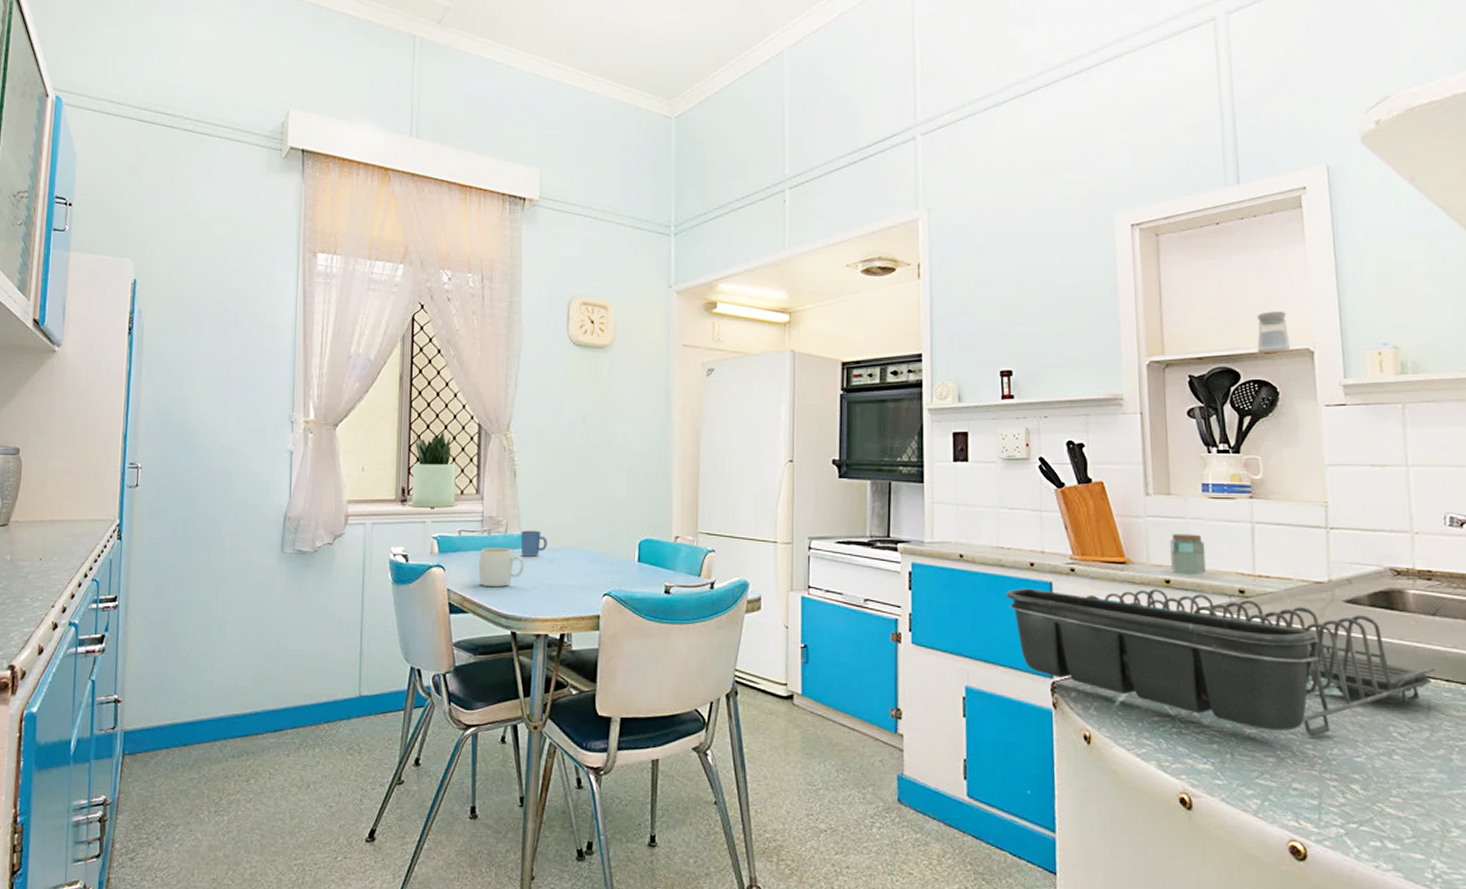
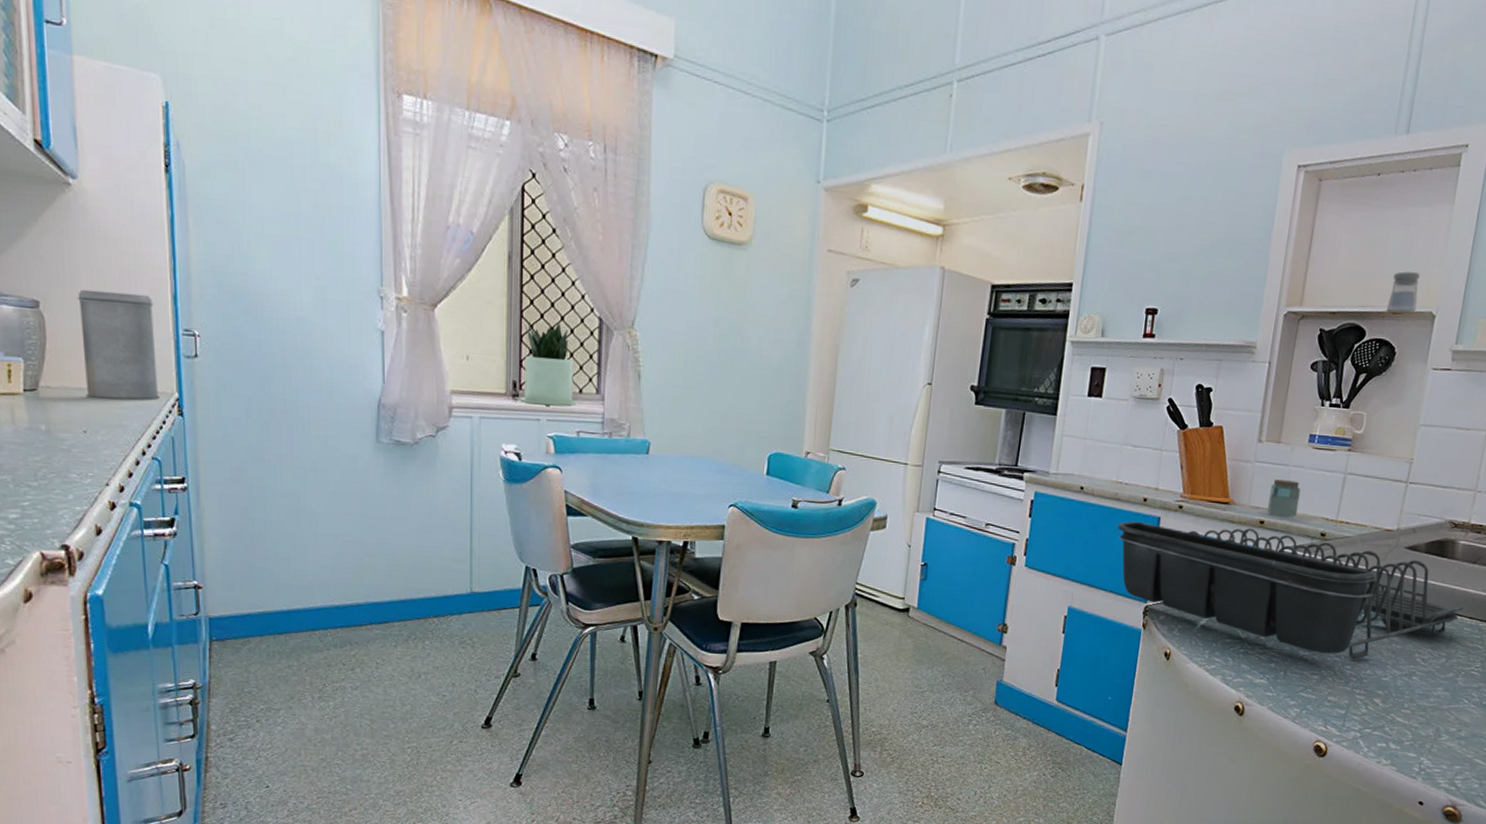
canister: none [45,436,108,530] -> present [78,289,160,401]
mug: present [478,547,525,587] -> none [598,450,648,492]
mug: present [520,530,547,557] -> none [644,435,673,464]

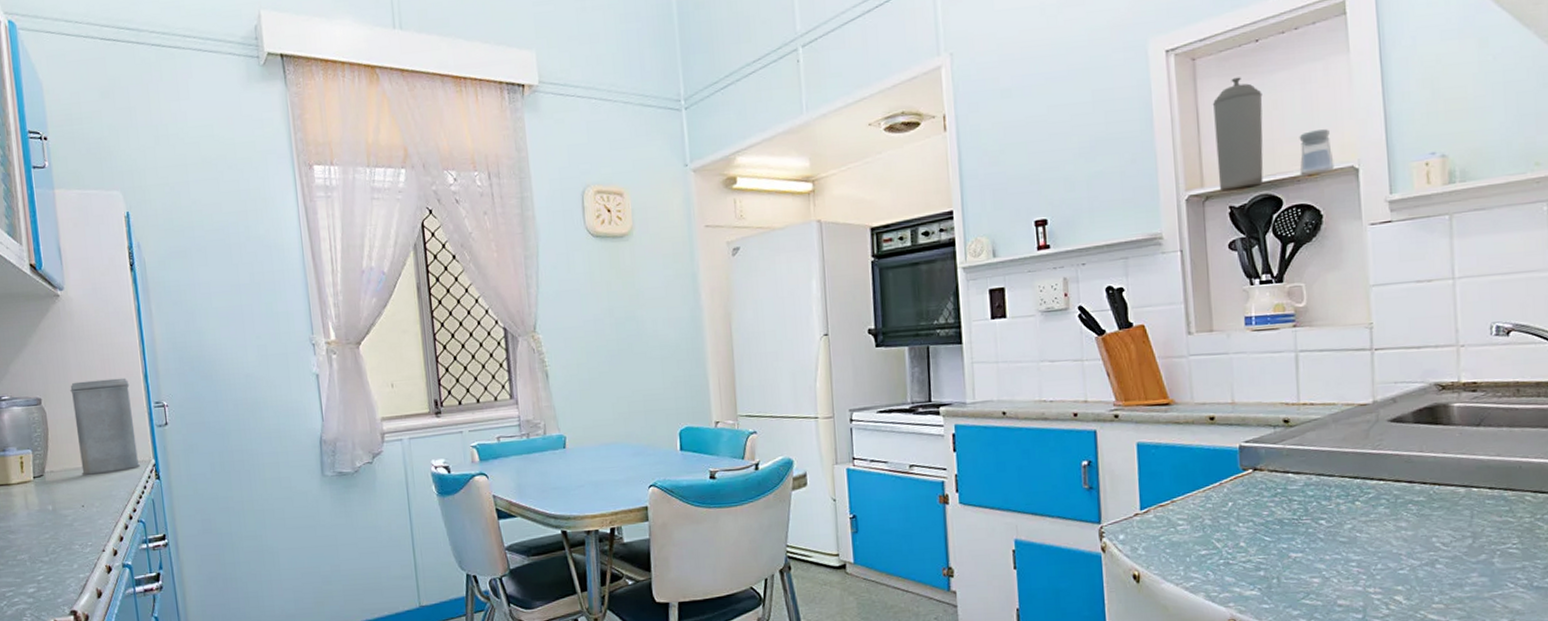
planter: present [519,322,578,407] -> none [438,339,495,419]
dish rack: present [1117,521,1464,660] -> none [1050,427,1479,555]
peanut butter: present [1267,479,1301,519] -> none [1213,368,1250,410]
canister: none [1315,206,1372,316] -> present [1212,77,1264,192]

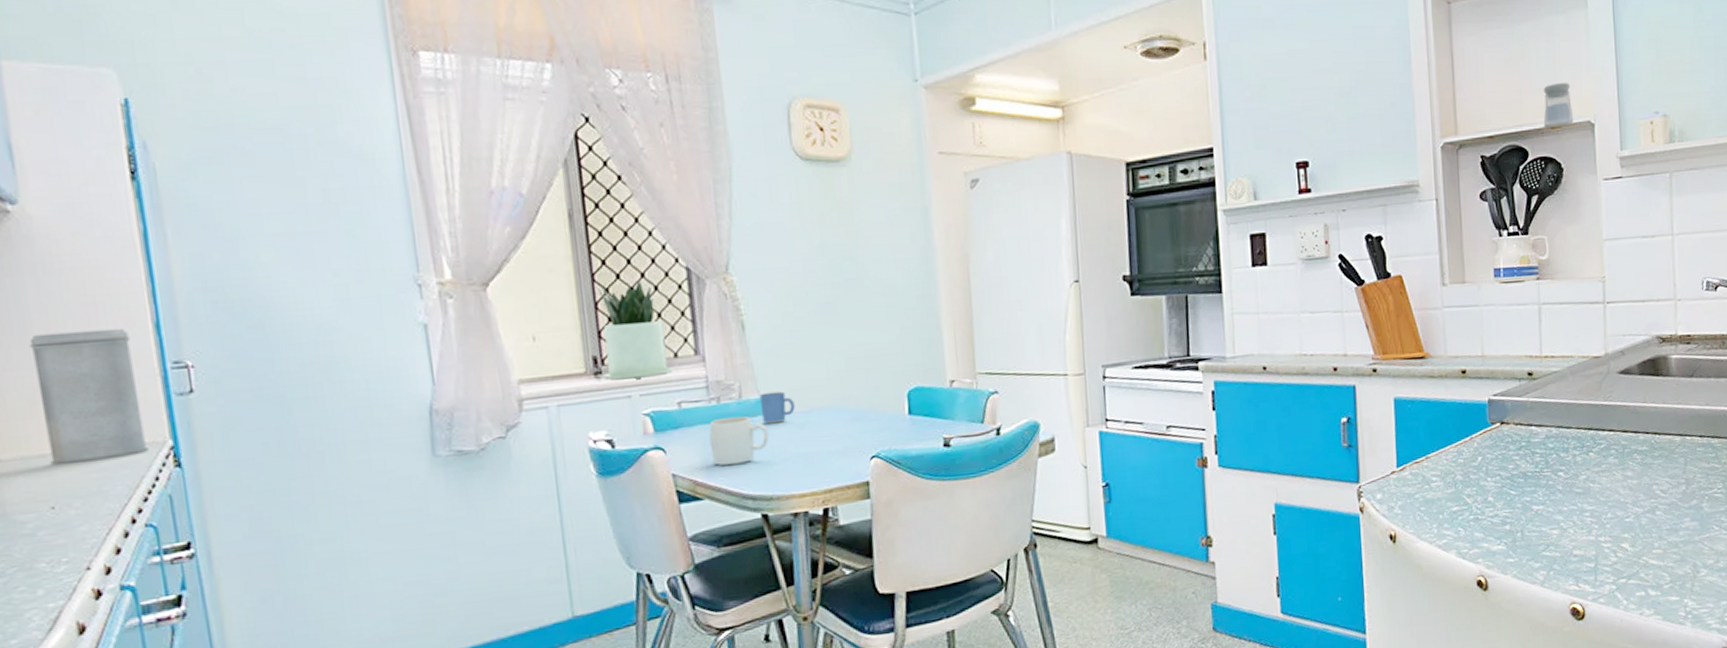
planter: none [438,339,495,419] -> present [598,280,675,381]
mug: none [521,449,568,489] -> present [709,416,770,466]
mug: none [559,429,588,456] -> present [759,391,795,424]
canister: present [1212,77,1264,192] -> none [1466,24,1512,140]

